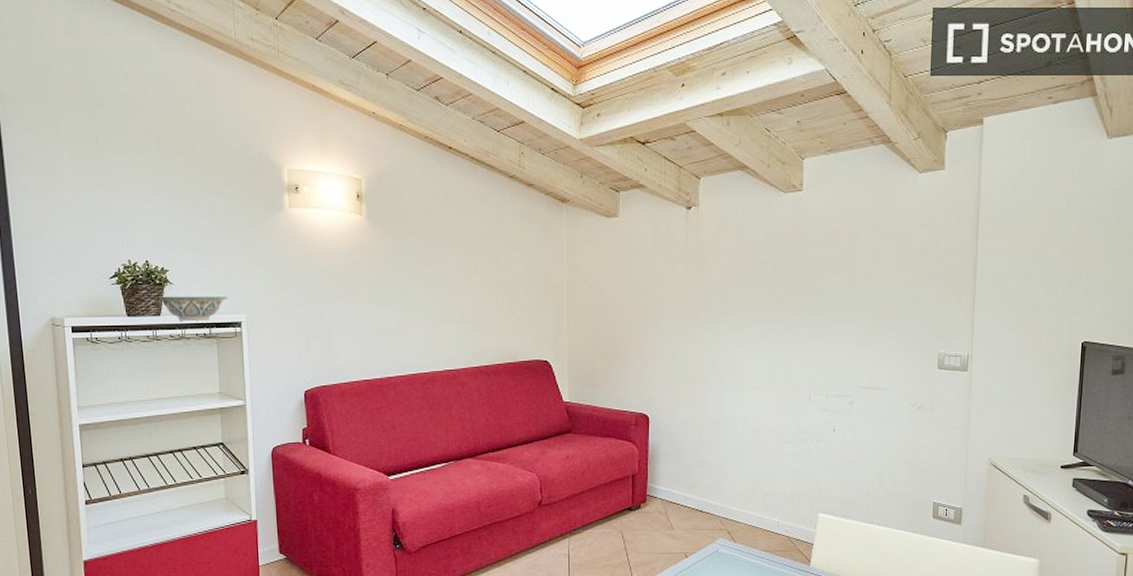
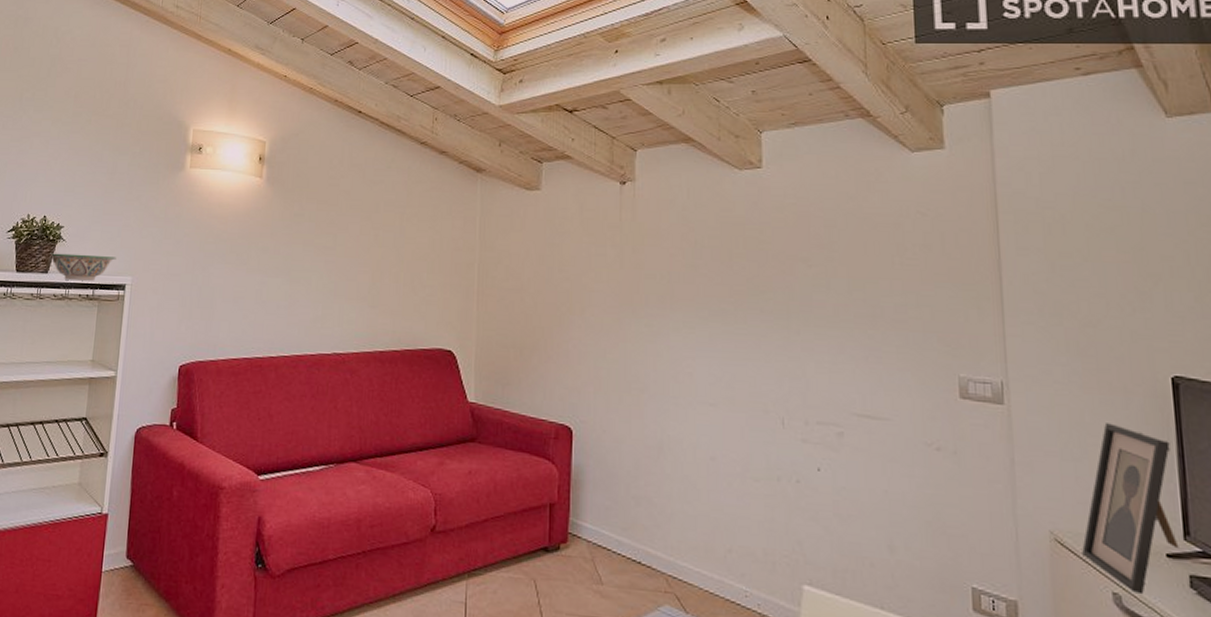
picture frame: none [1008,379,1074,495] -> present [1082,423,1179,595]

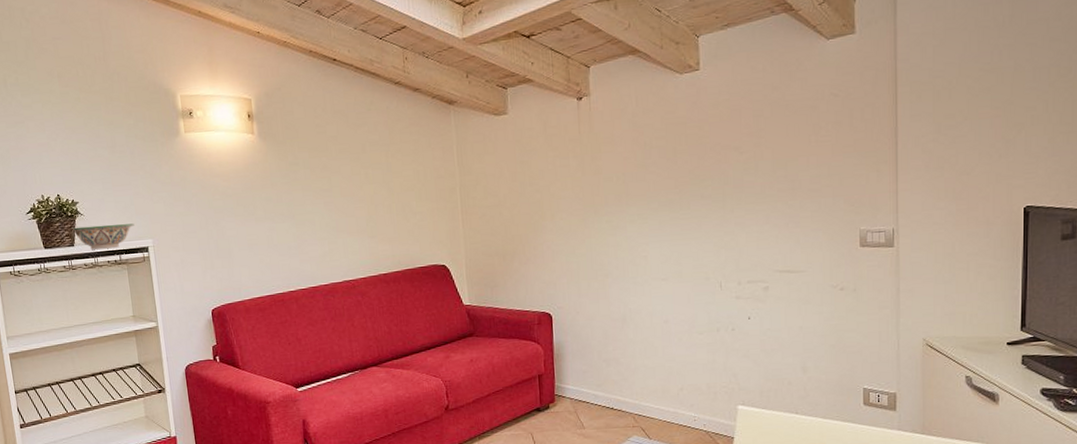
picture frame: present [1082,423,1179,595] -> none [946,250,1018,375]

